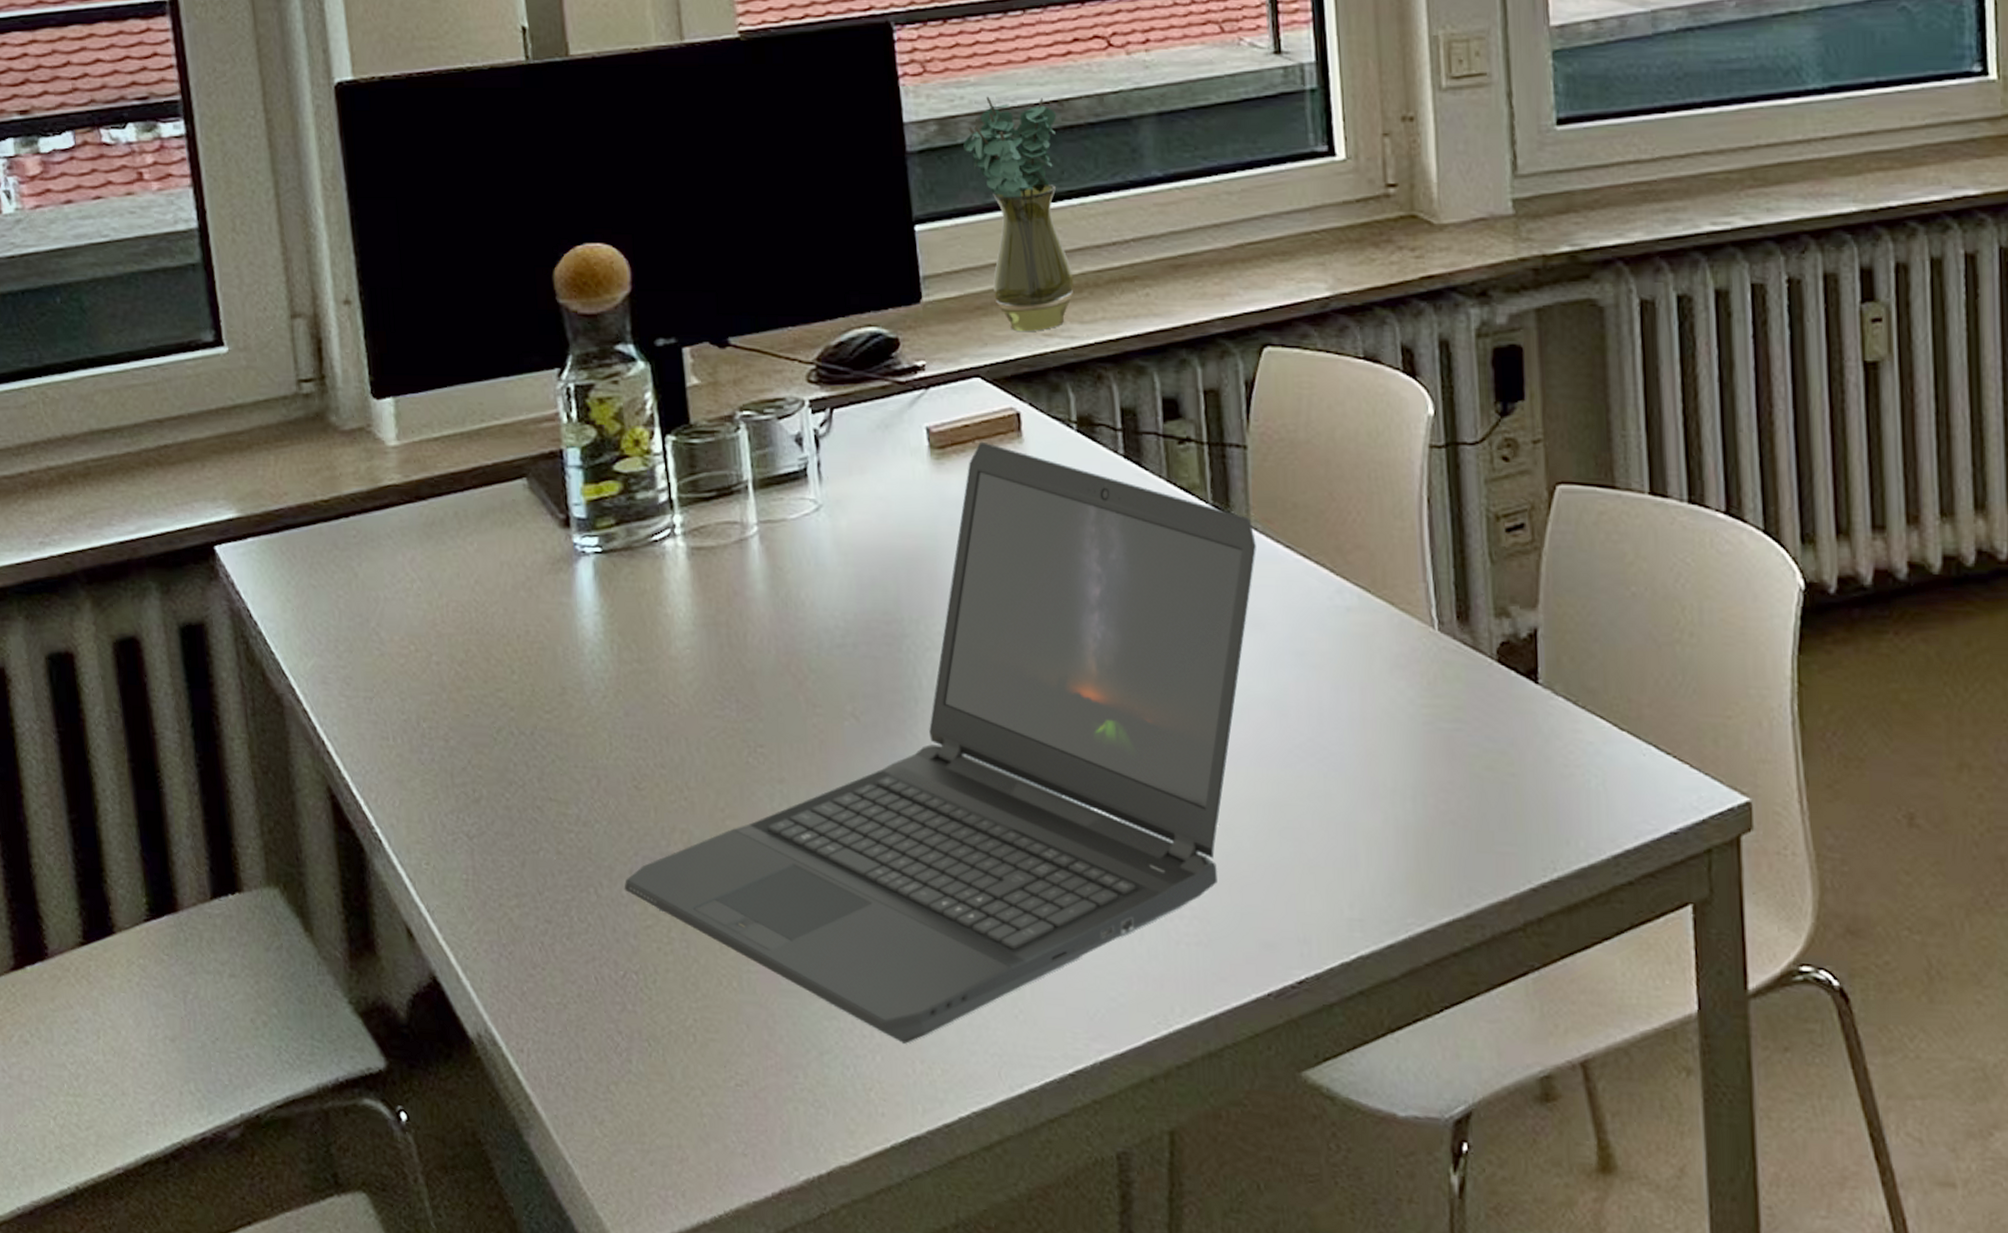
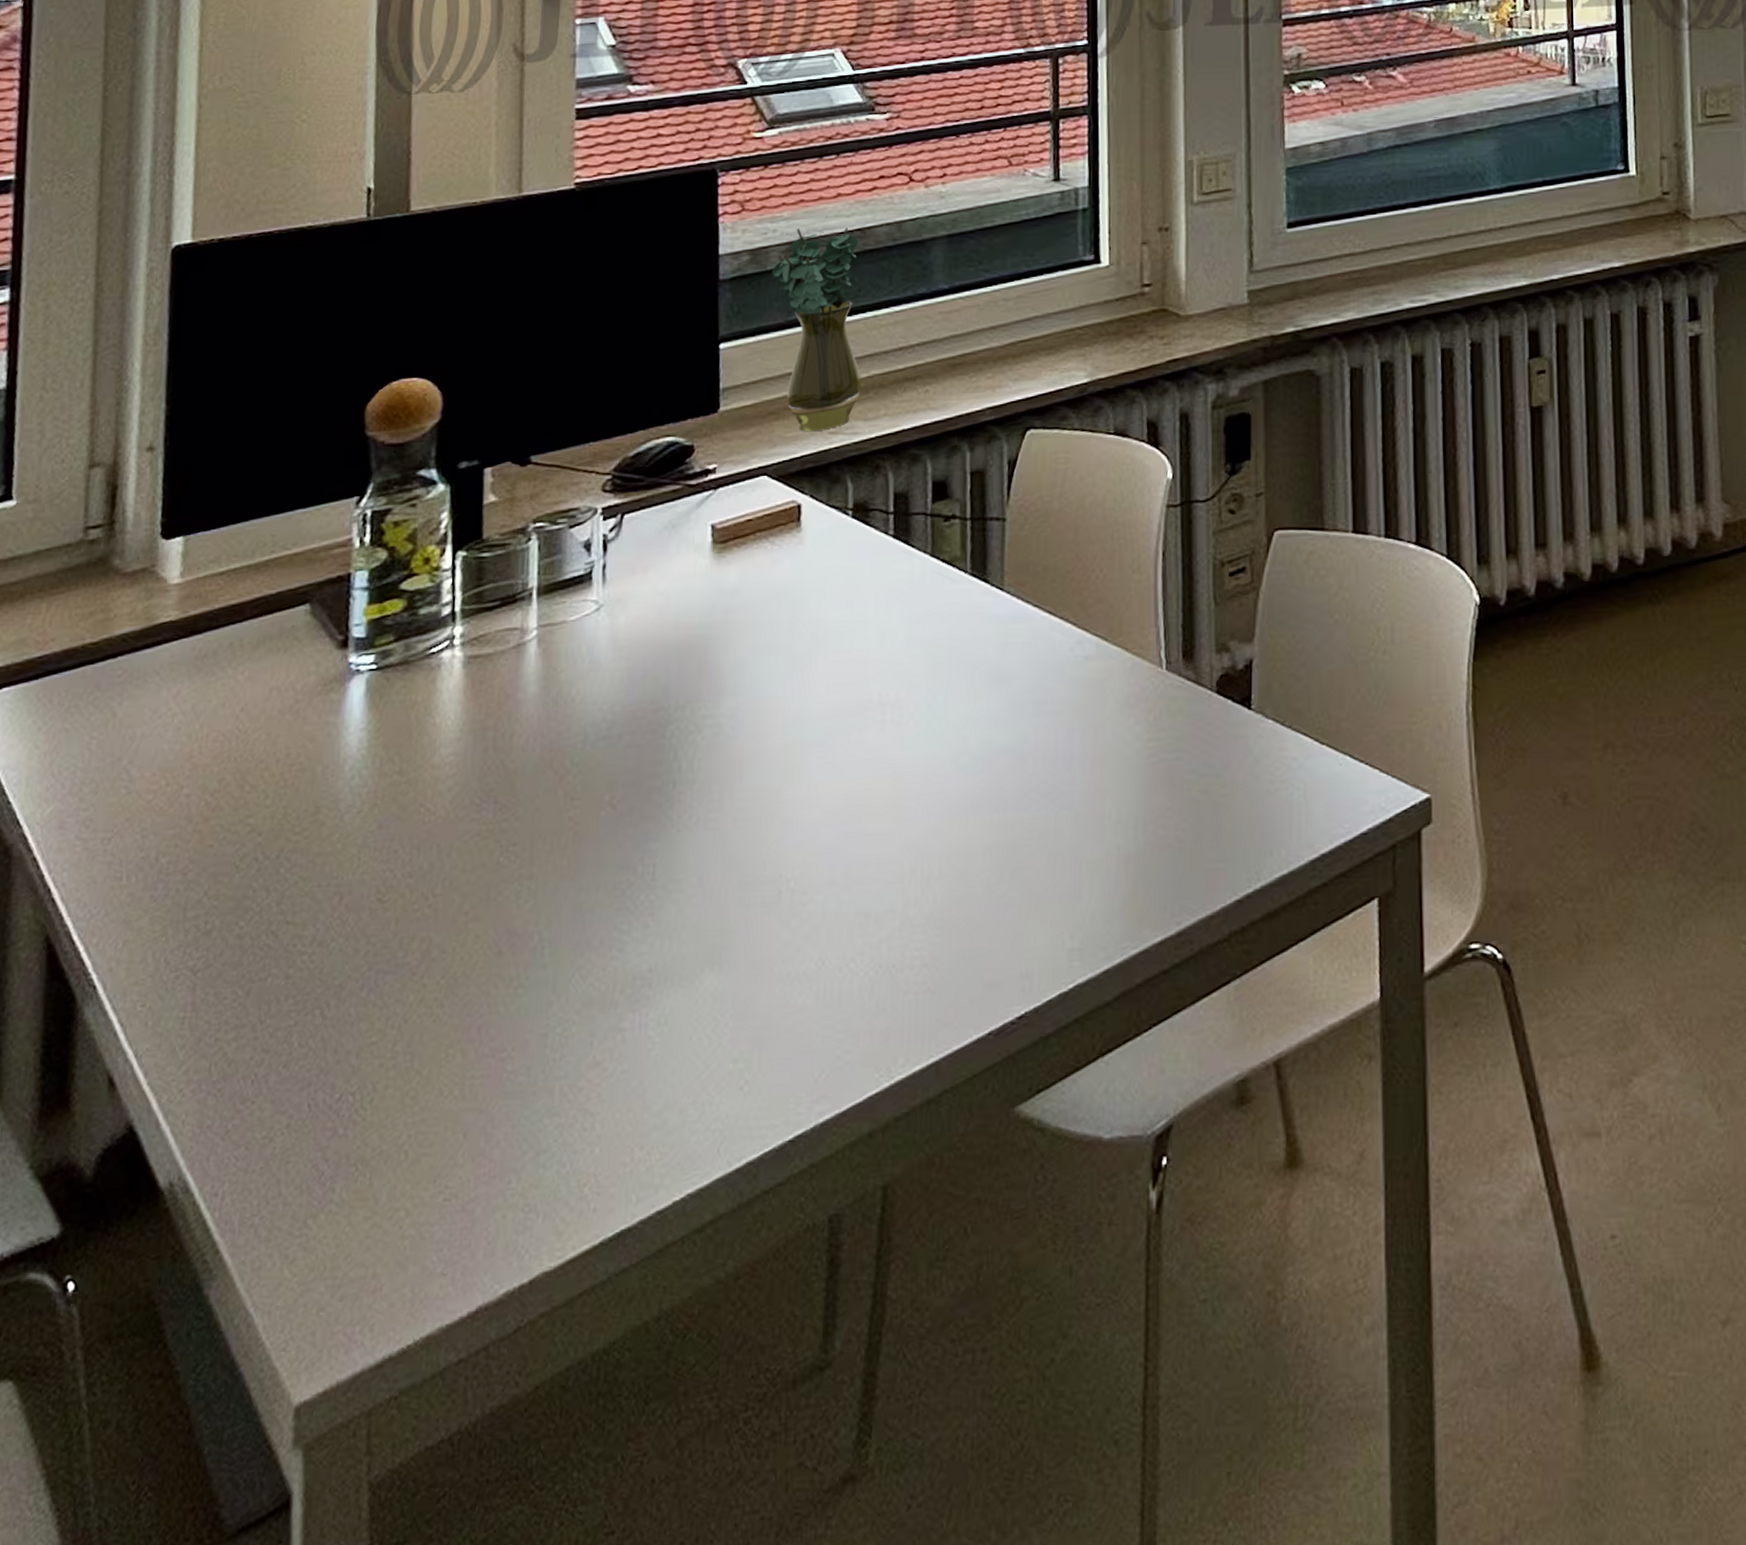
laptop computer: present [624,441,1256,1044] -> none [352,533,1008,1132]

